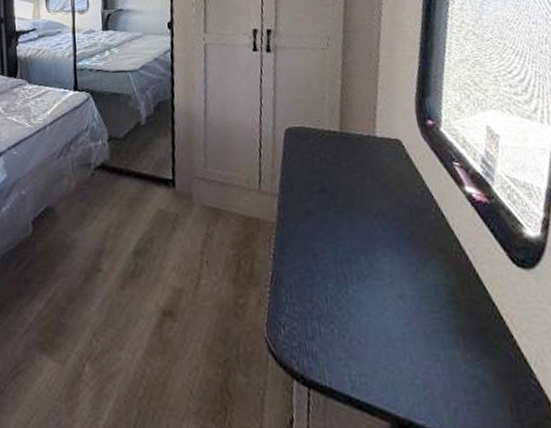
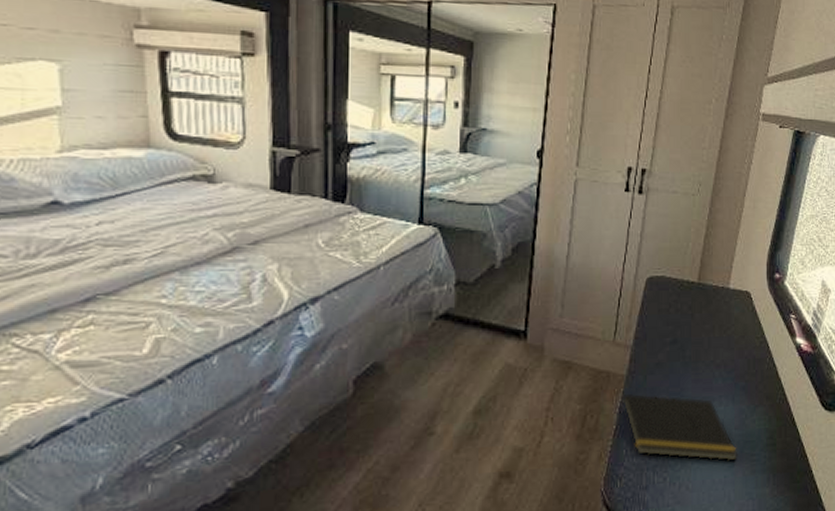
notepad: none [273,241,415,317] -> present [620,394,739,462]

